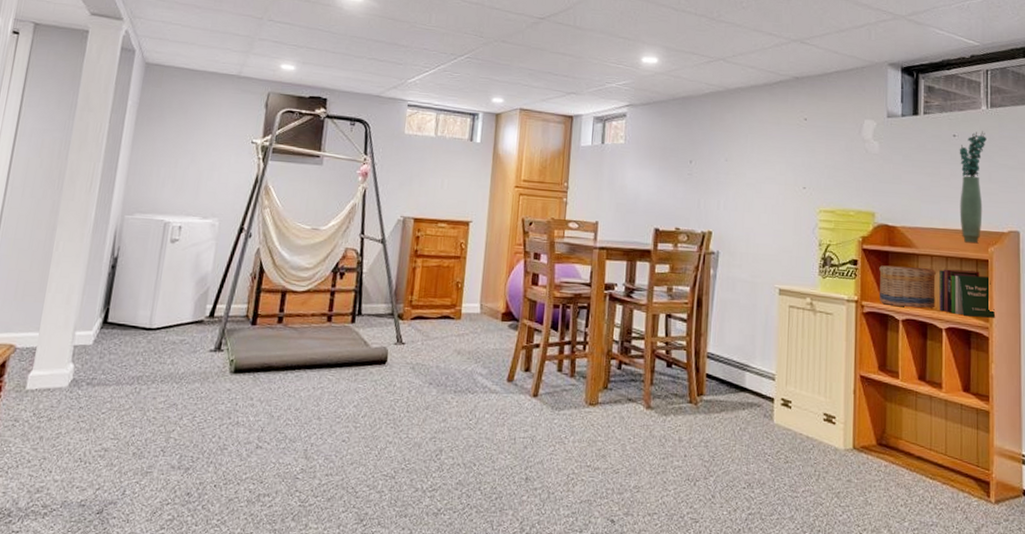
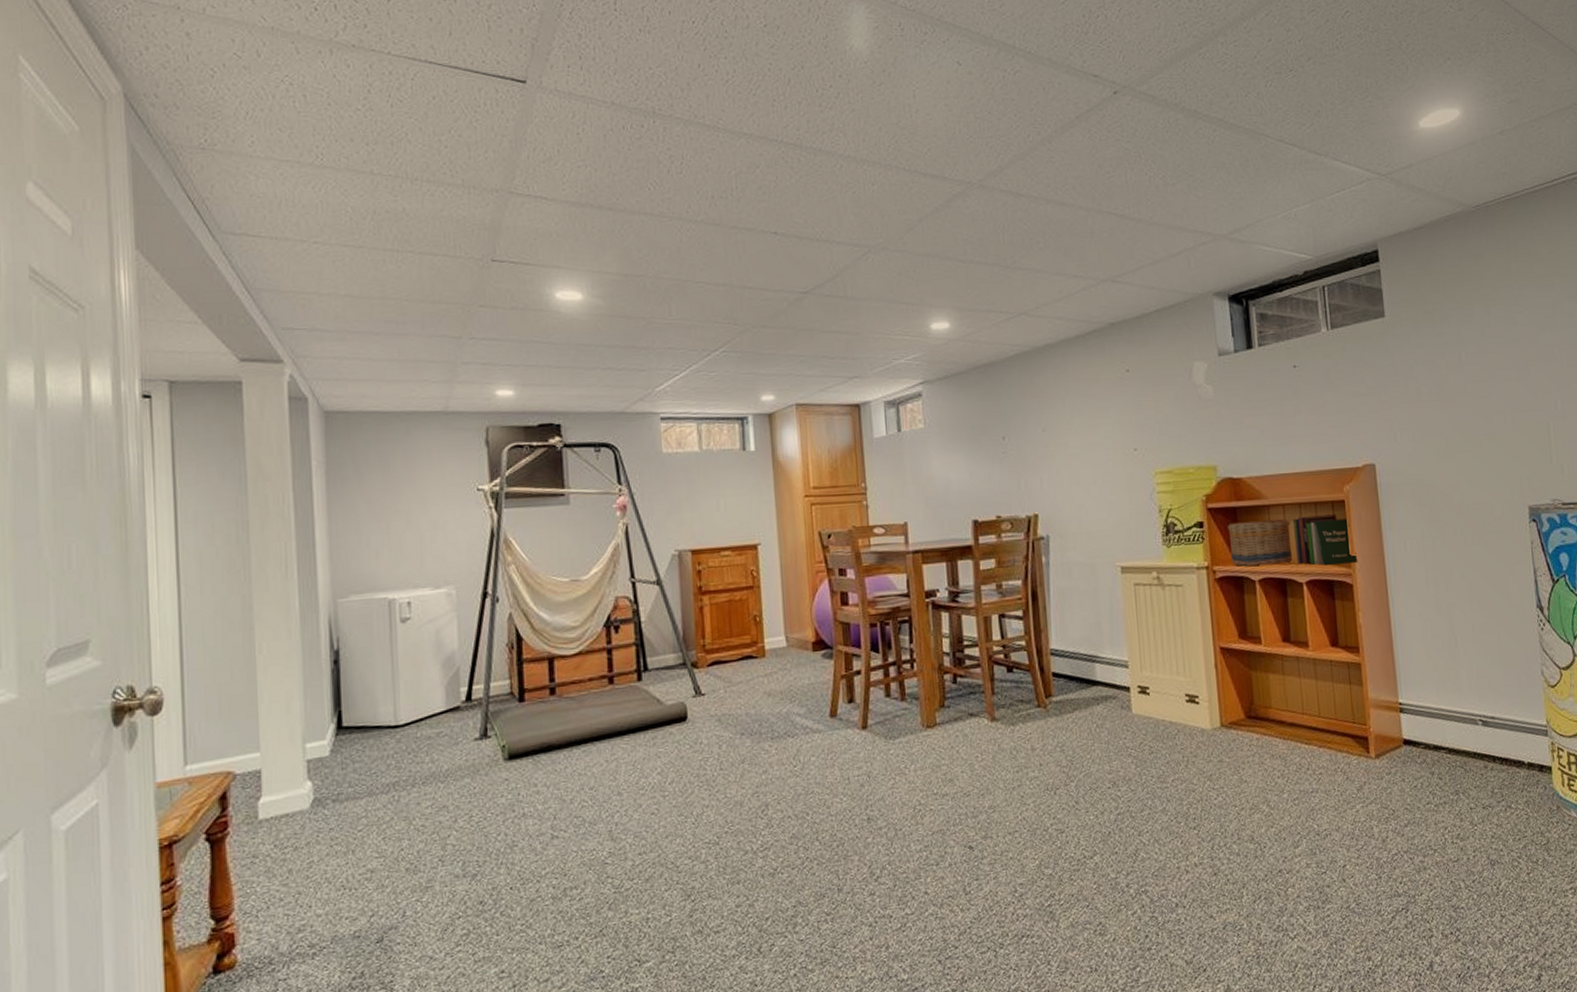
vase: present [959,131,986,244] -> none [1301,357,1334,485]

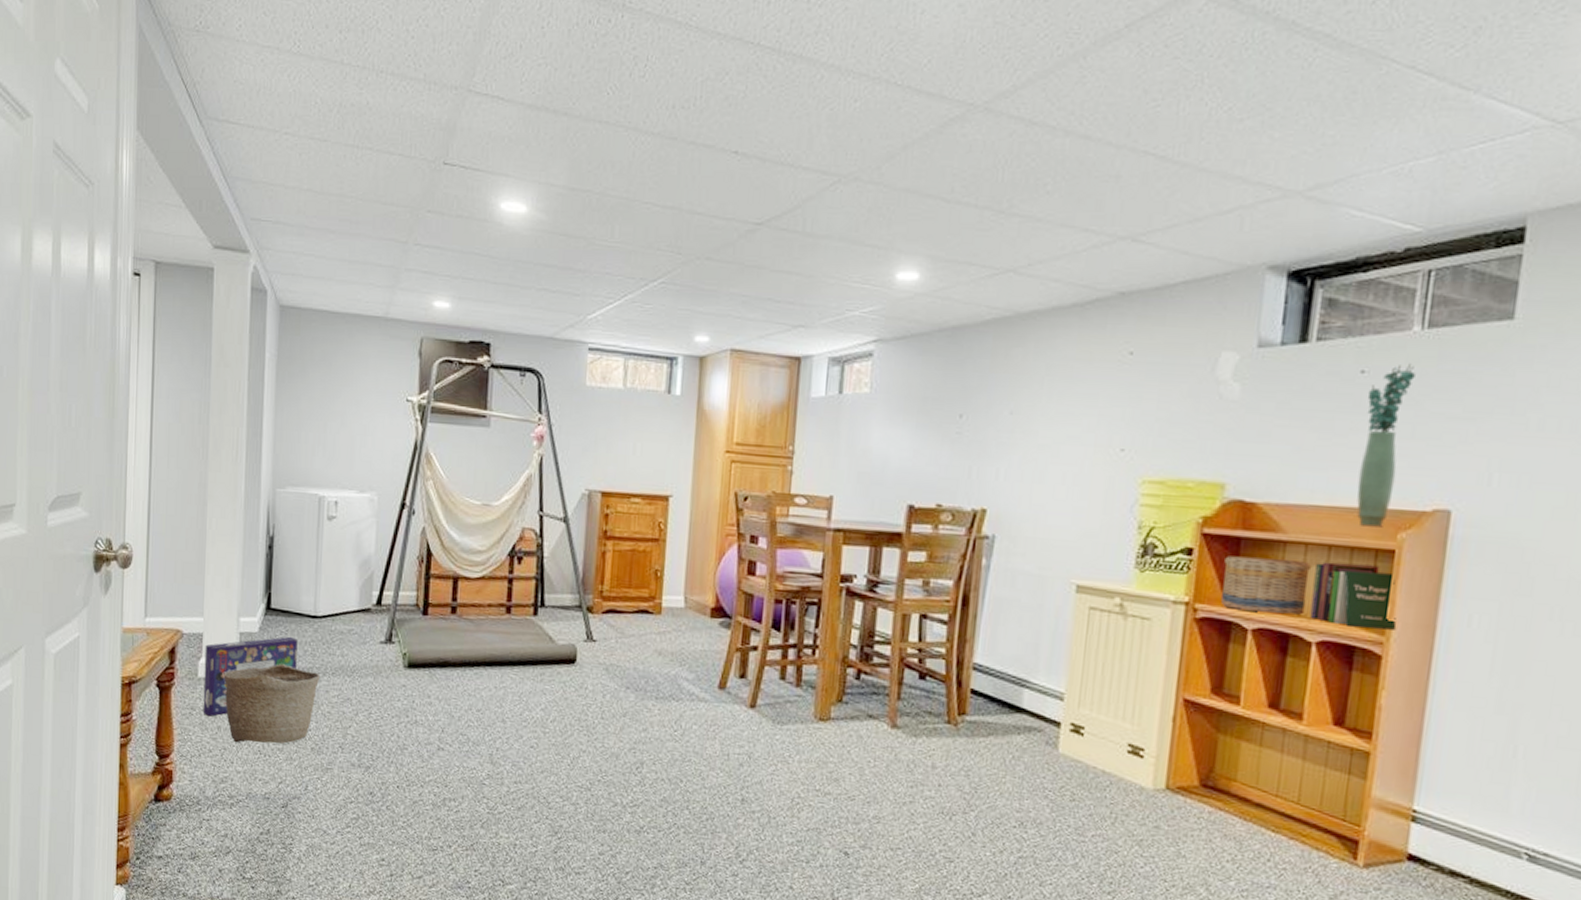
toy box: none [265,753,380,861] -> present [203,636,298,716]
basket: none [291,784,409,884] -> present [223,664,320,744]
vase: none [1301,357,1334,485] -> present [1356,363,1415,527]

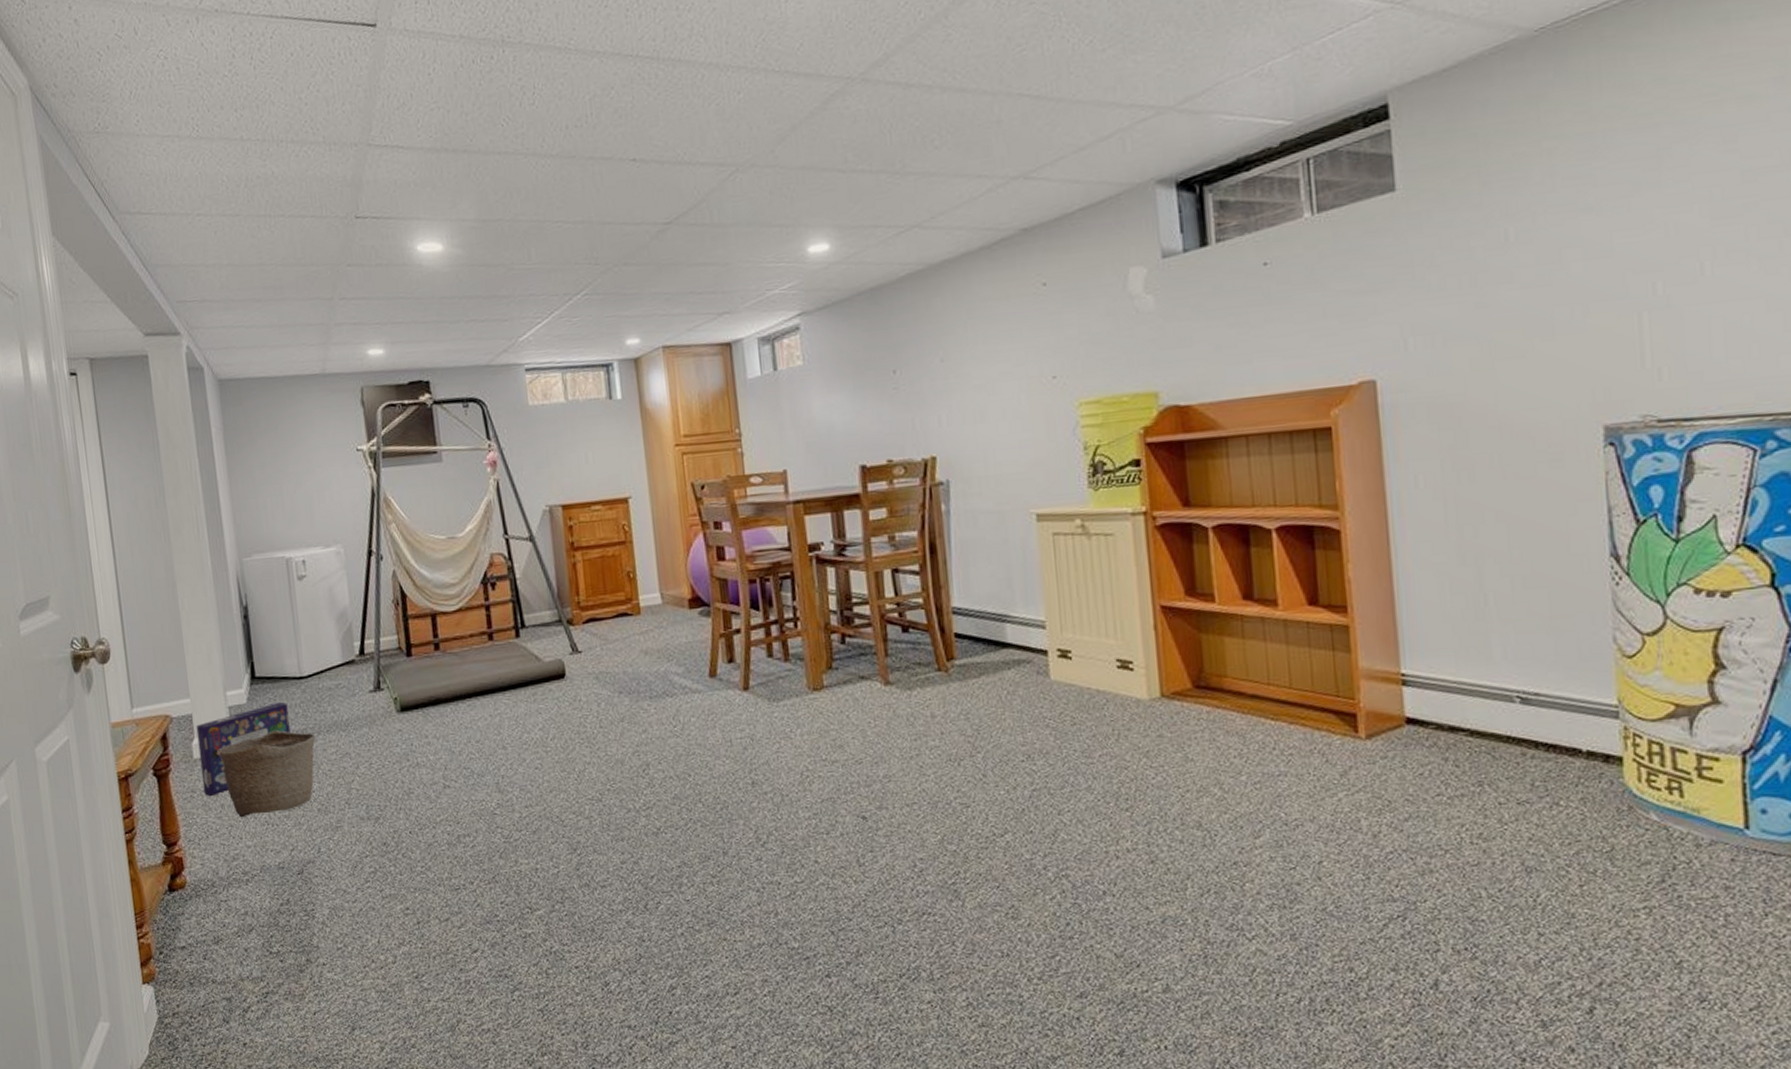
basket: present [1221,556,1310,615] -> none [1172,453,1258,511]
books: present [1310,562,1397,631] -> none [1260,445,1349,509]
vase: present [1356,363,1415,527] -> none [1274,248,1318,410]

